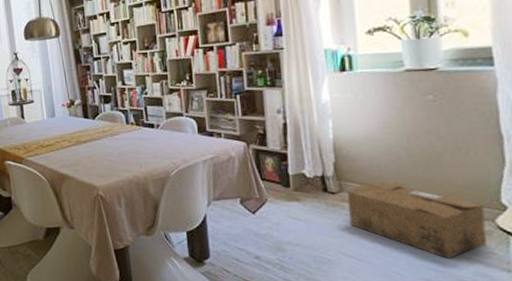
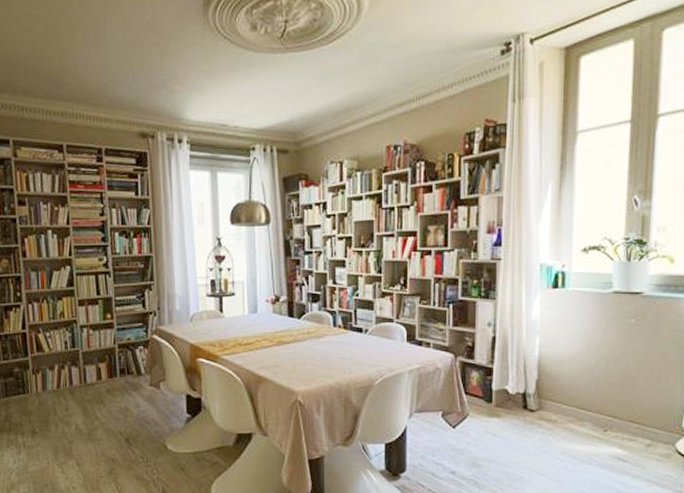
cardboard box: present [348,181,487,258] -> none [545,401,667,479]

